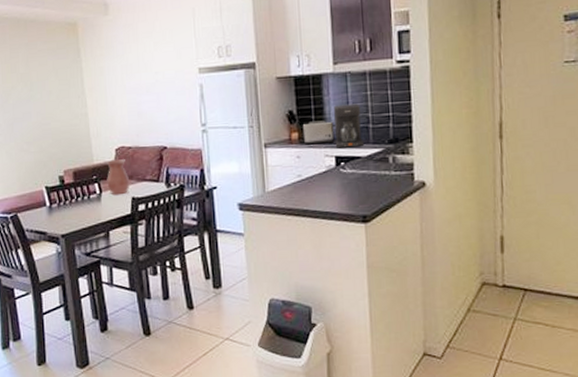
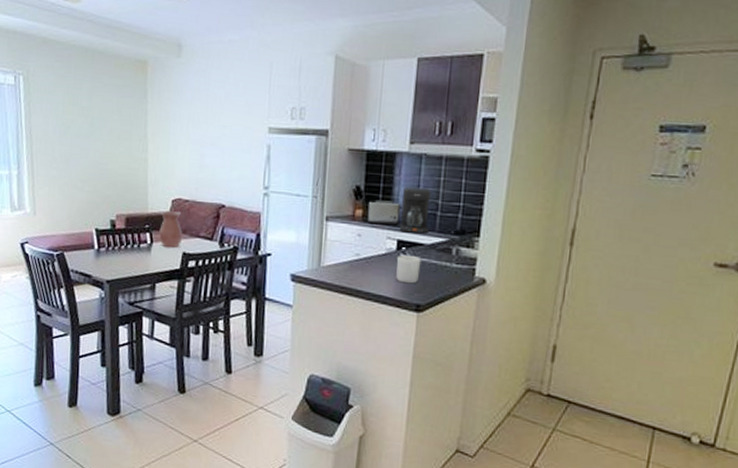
mug: none [337,169,362,197] -> present [395,254,421,284]

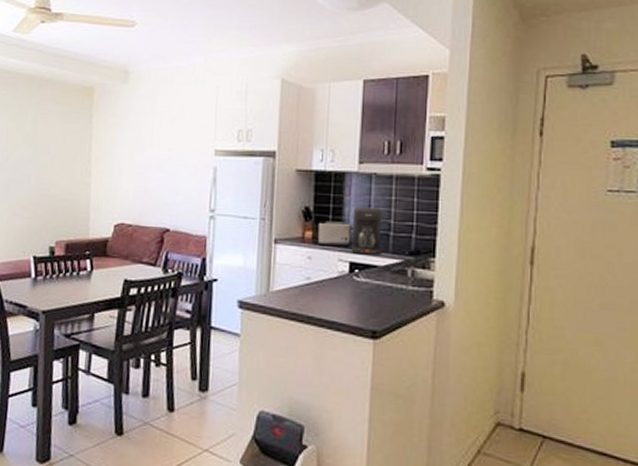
vase: present [159,211,183,248] -> none [99,236,125,275]
mug: present [395,254,421,284] -> none [349,277,376,309]

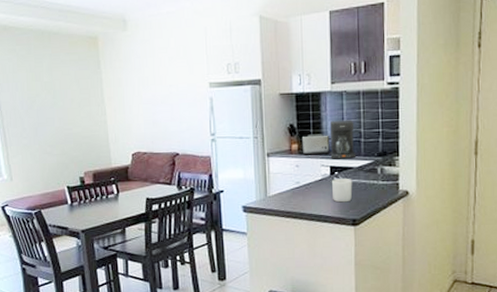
mug: none [349,277,376,309] -> present [331,178,353,203]

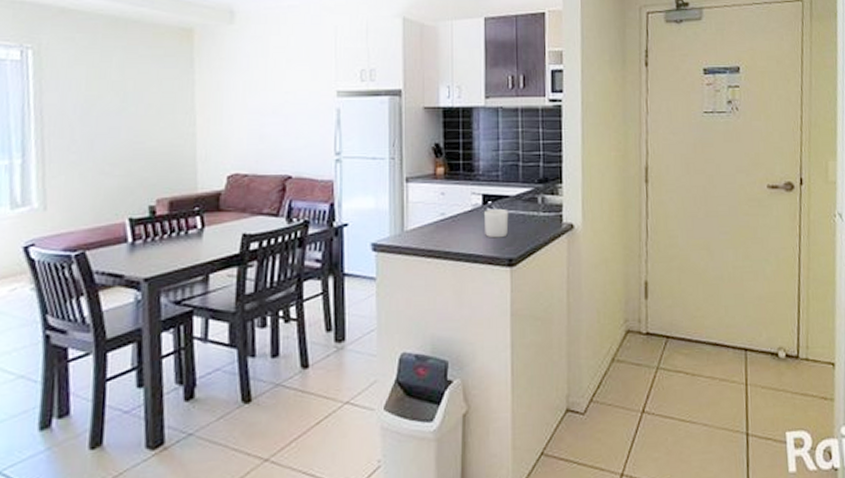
toaster: present [301,133,331,156] -> none [449,155,484,181]
coffee maker: present [330,120,356,159] -> none [483,140,514,186]

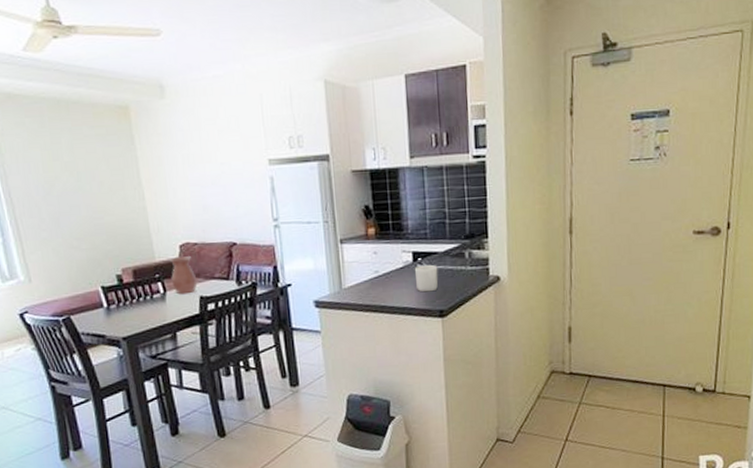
vase: none [212,189,242,231] -> present [169,256,197,295]

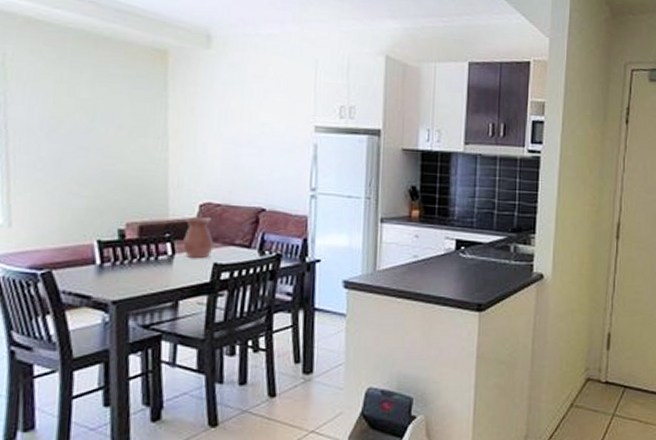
mug: present [414,264,439,292] -> none [455,254,481,283]

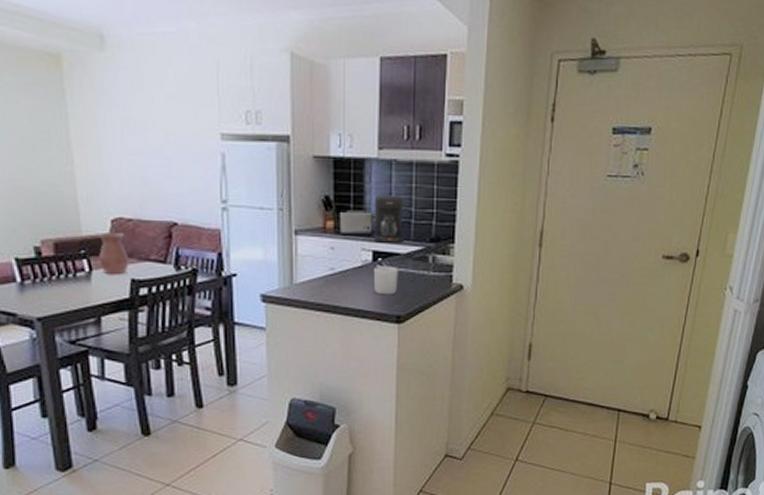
toaster: none [424,199,460,226] -> present [339,210,375,237]
mug: none [455,254,481,283] -> present [373,265,399,295]
coffee maker: none [457,186,488,233] -> present [373,195,405,243]

